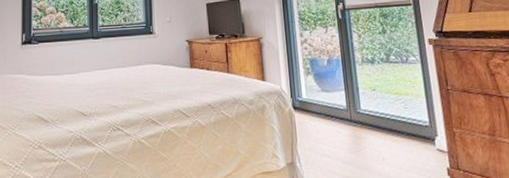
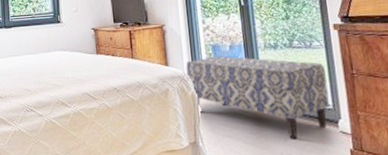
bench: none [283,70,426,158] -> present [186,56,330,139]

